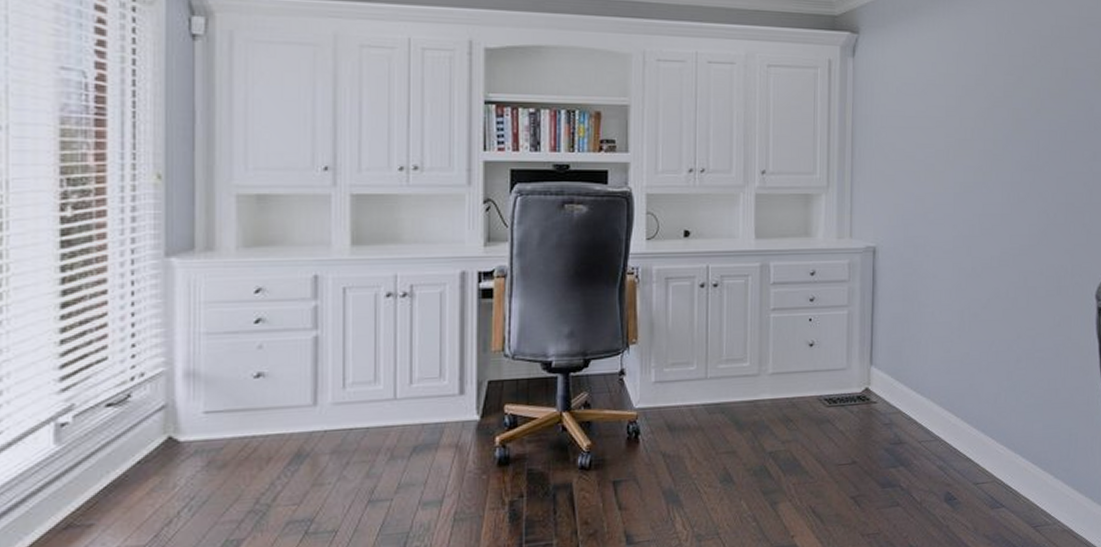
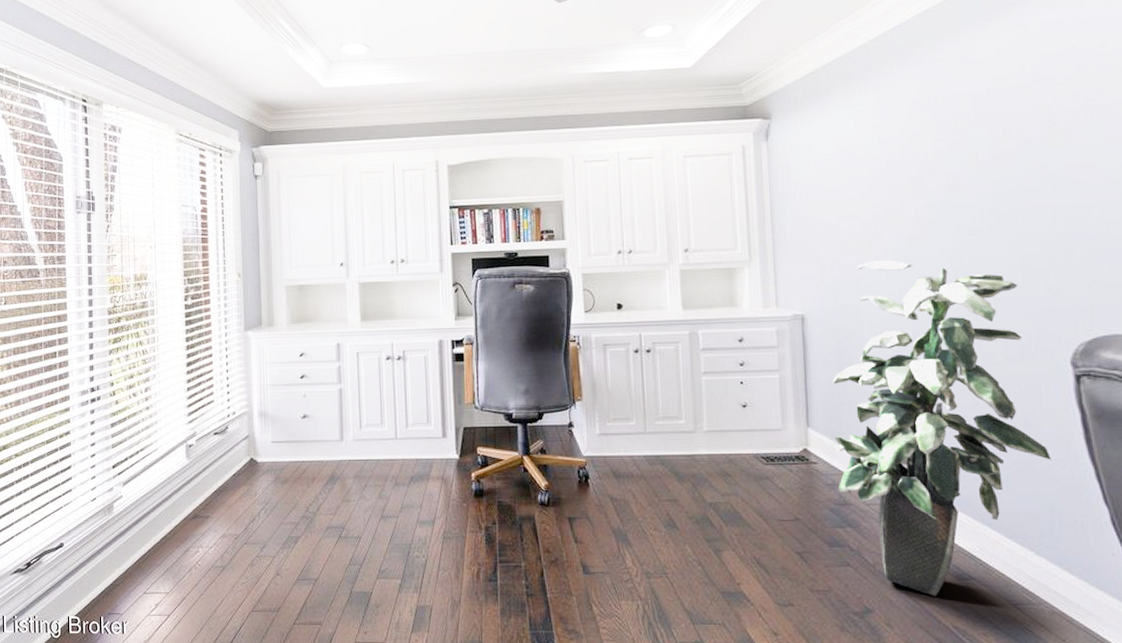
indoor plant: none [895,192,1074,527] -> present [832,260,1051,596]

